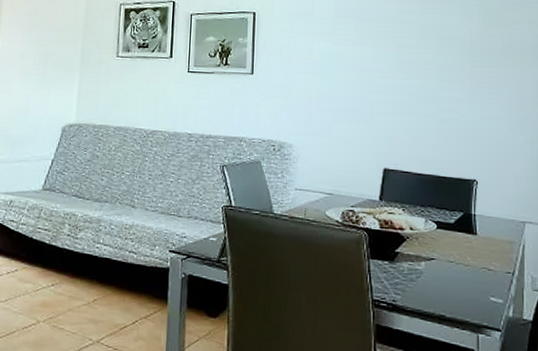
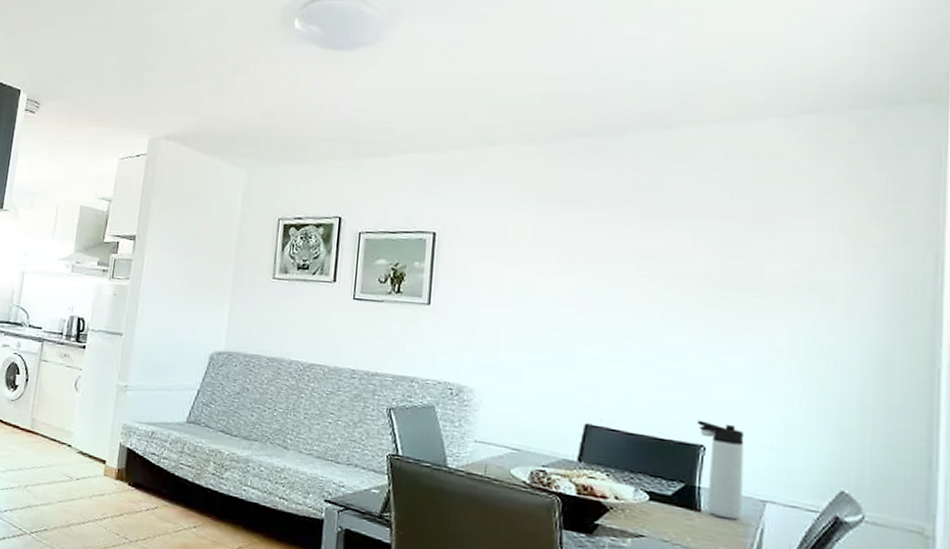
thermos bottle: none [471,159,507,240] -> present [698,420,745,520]

